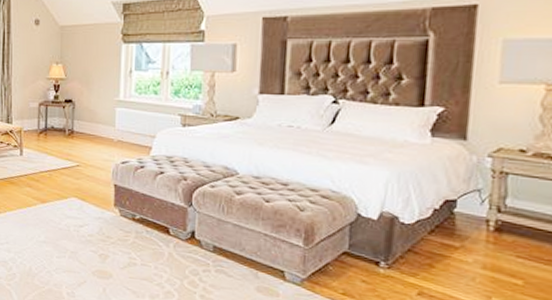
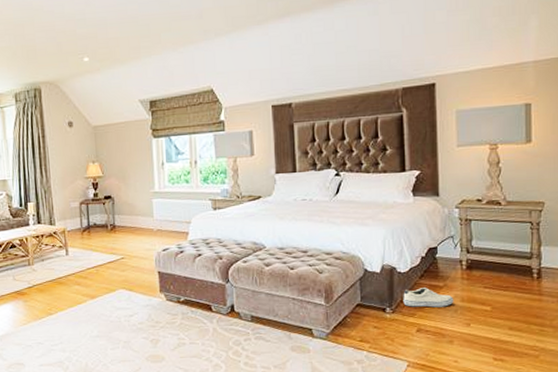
shoe: none [403,244,473,272] -> present [403,288,454,308]

